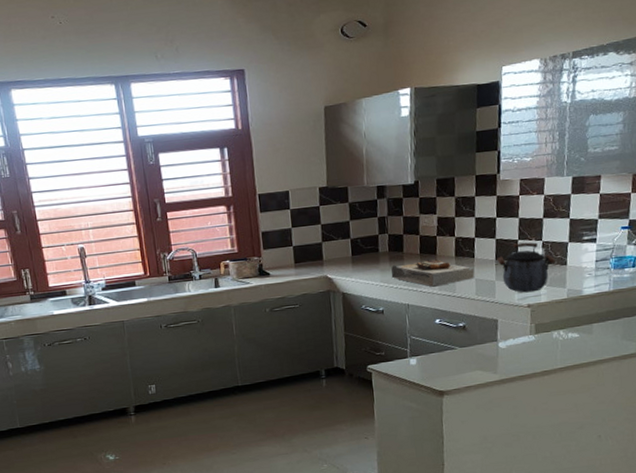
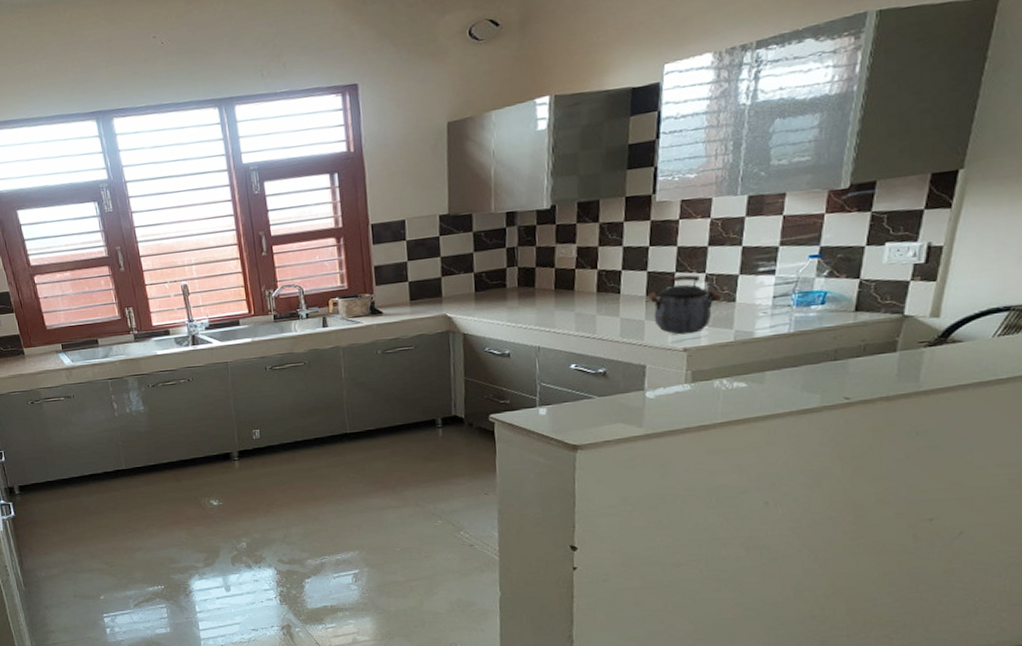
toast: present [391,259,474,287] -> none [519,295,619,328]

